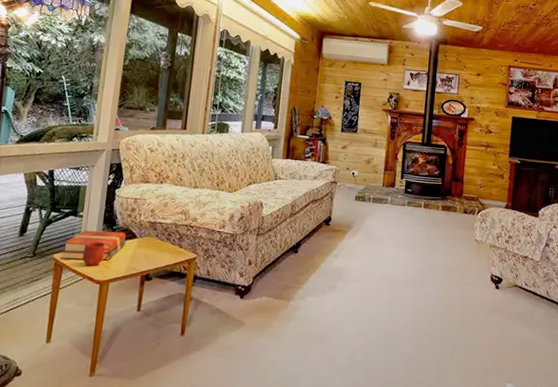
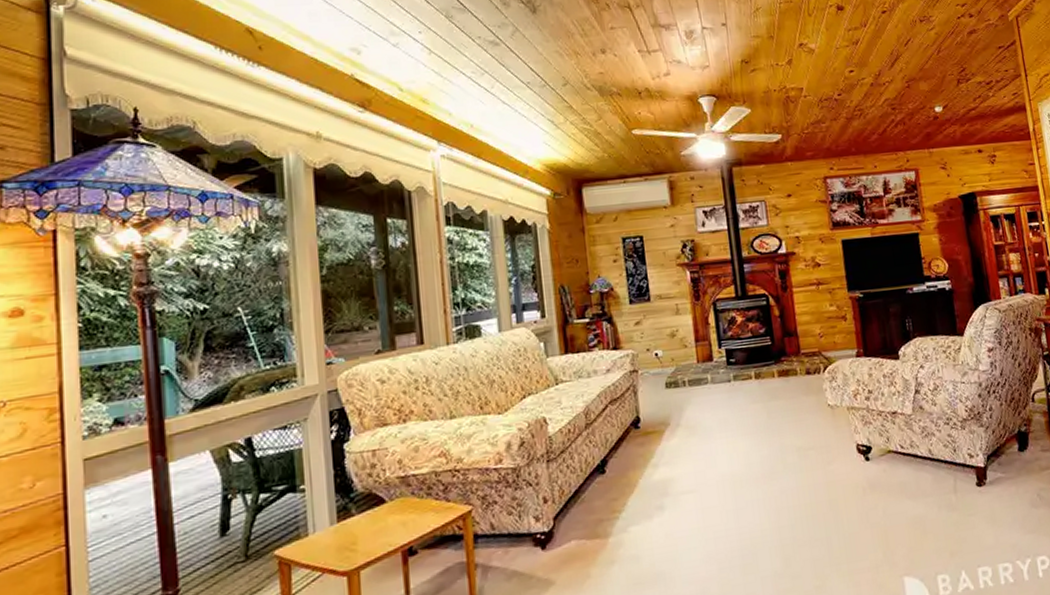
books: present [60,230,126,261] -> none [284,498,373,554]
mug: present [82,241,112,266] -> none [315,518,355,555]

